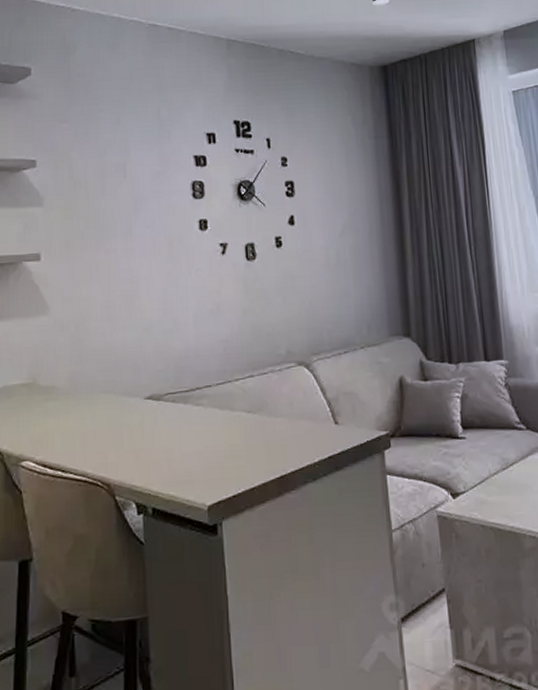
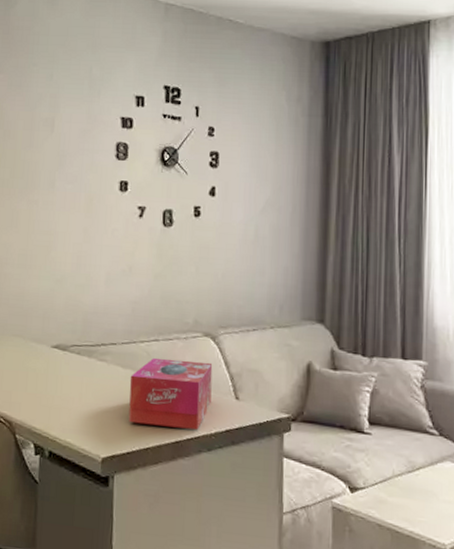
tissue box: none [228,391,311,465] -> present [128,358,213,430]

